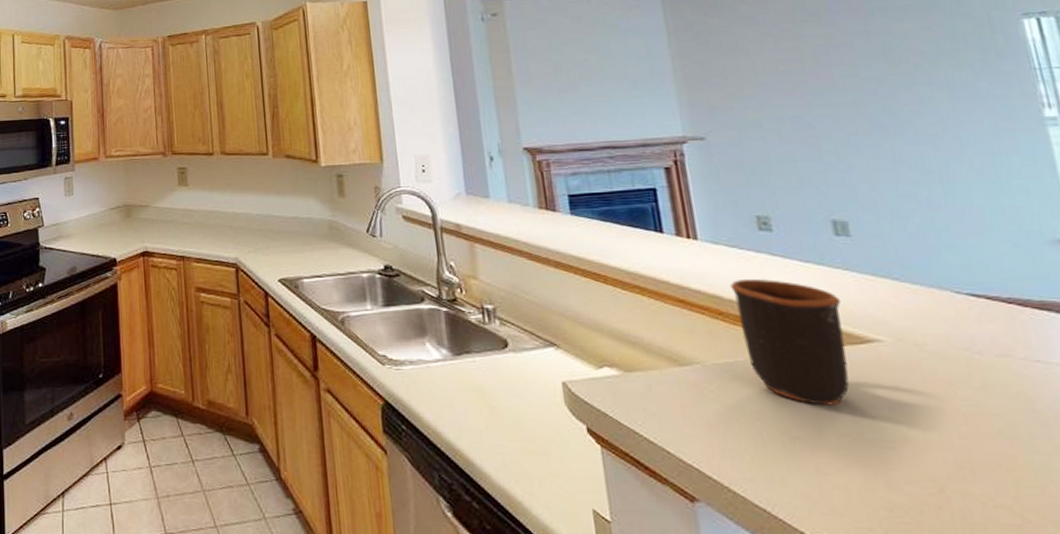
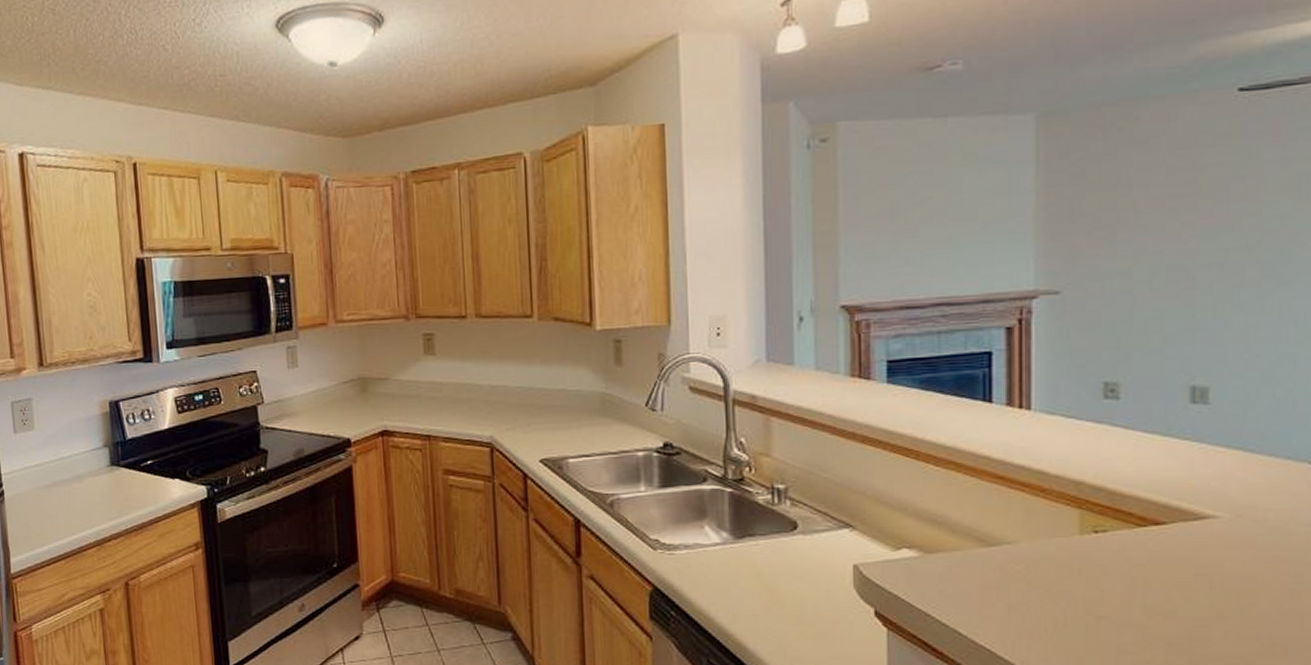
mug: present [730,279,850,406] -> none [1059,453,1183,585]

